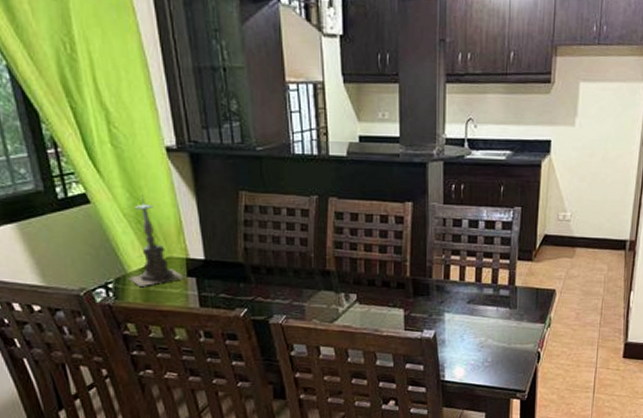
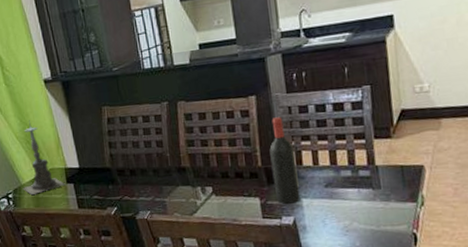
wine bottle: none [419,228,444,317] -> present [269,117,300,204]

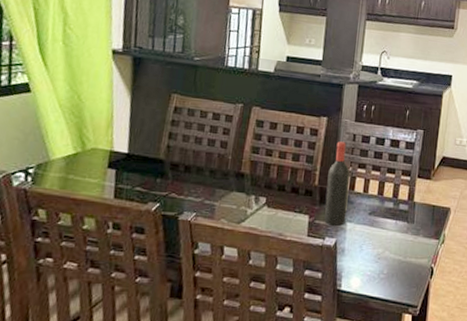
candle holder: present [23,120,65,196] -> none [50,89,106,175]

